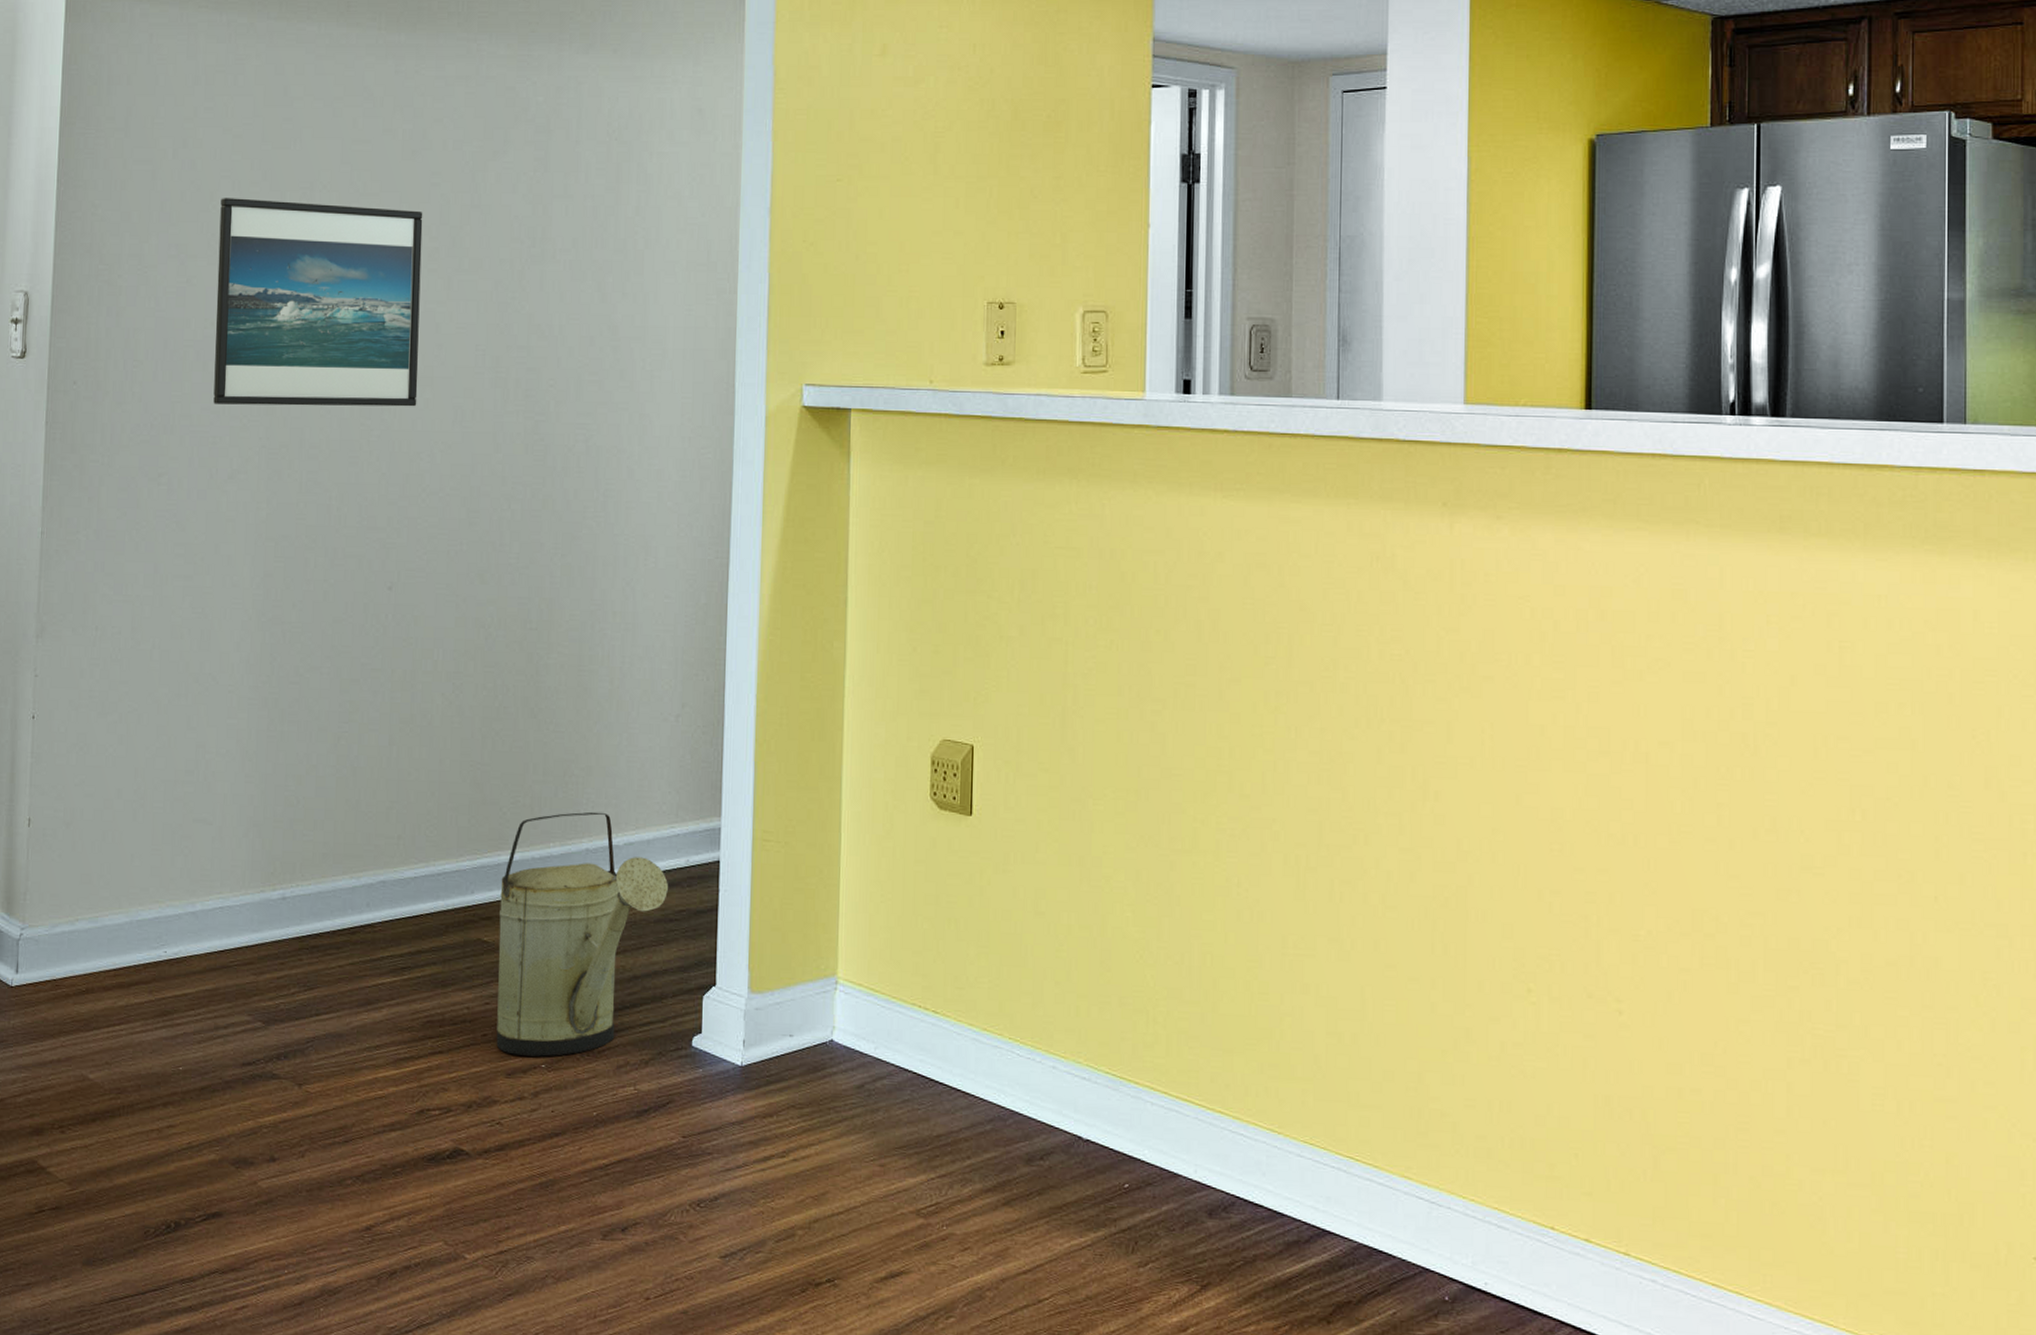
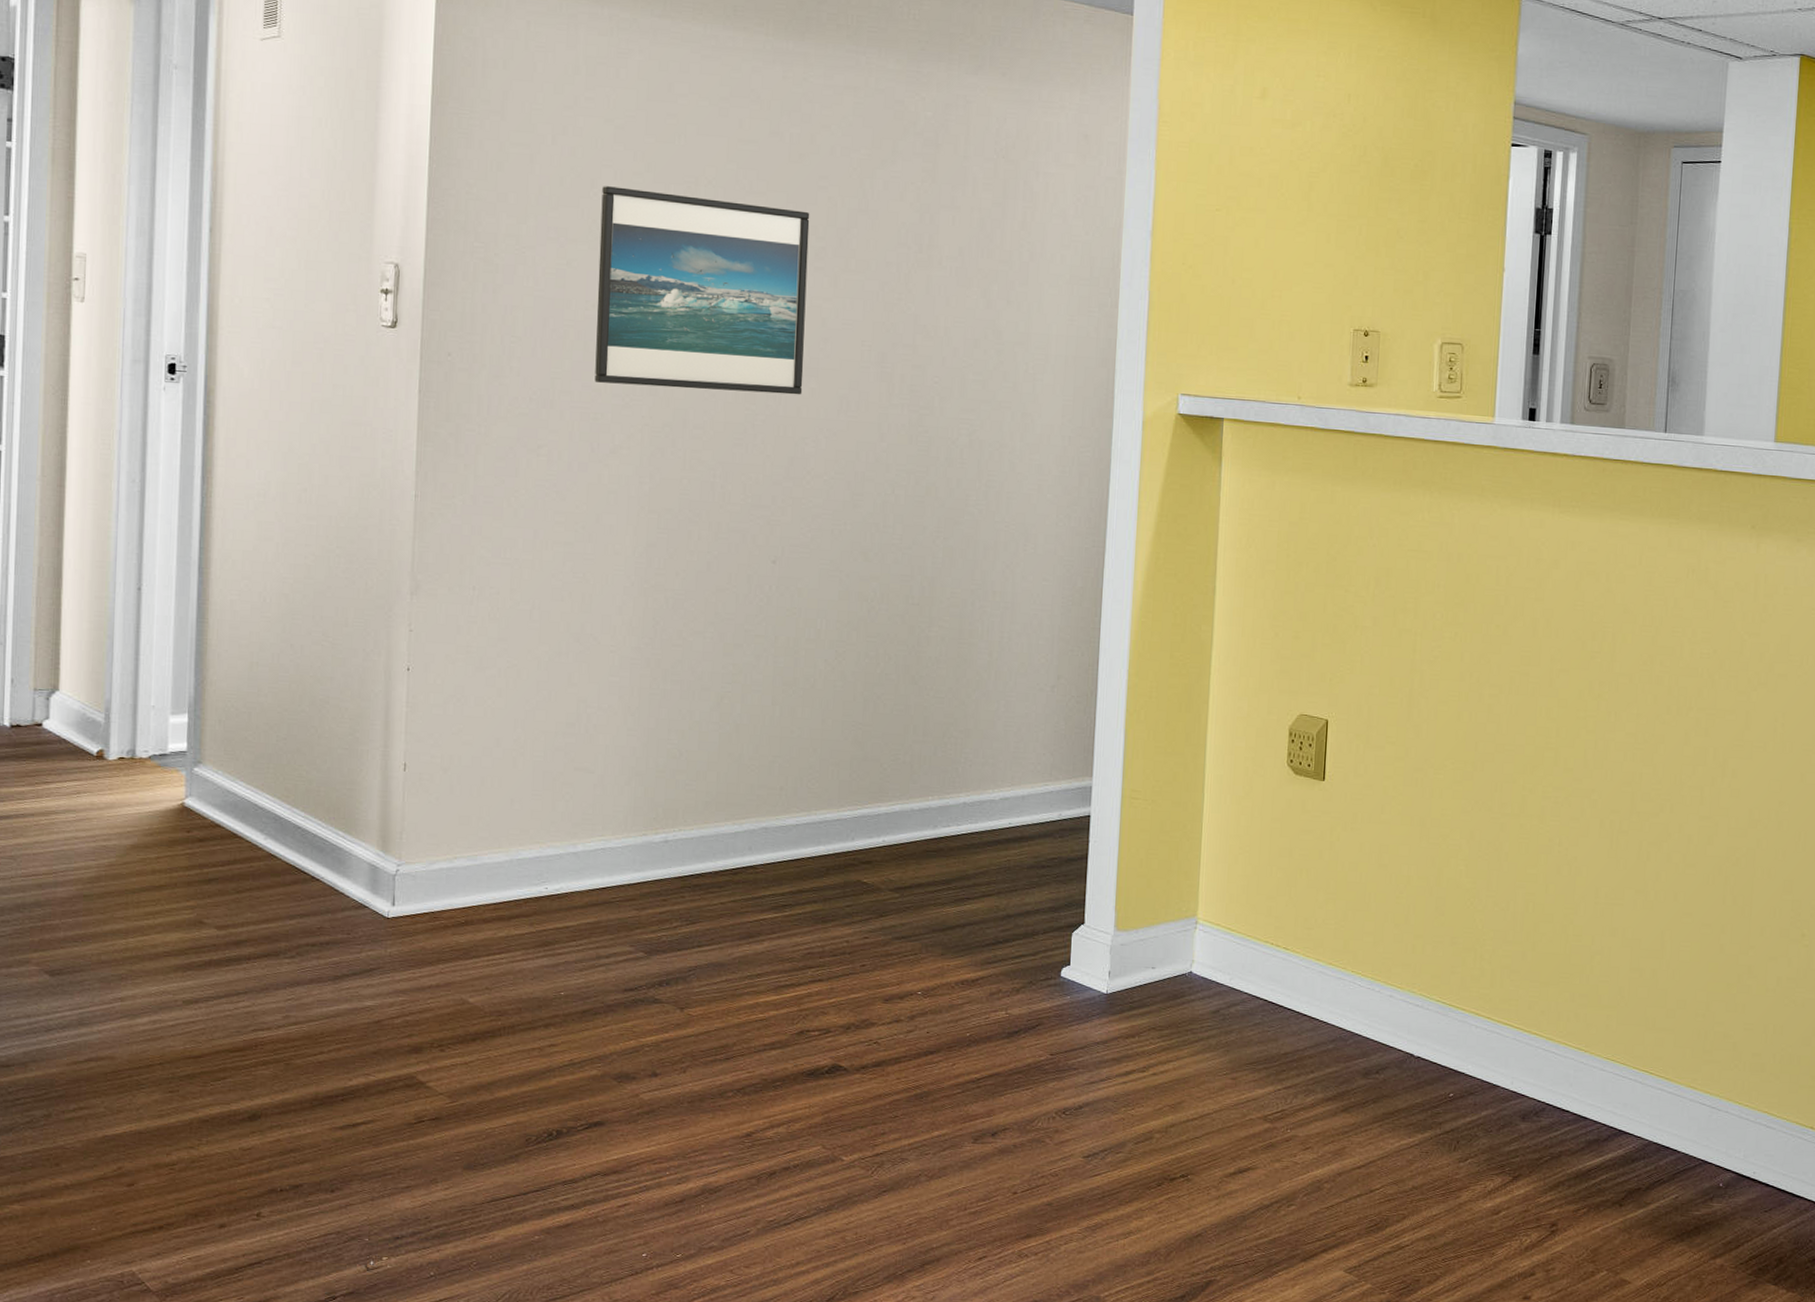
watering can: present [496,811,668,1057] -> none [874,769,1041,985]

